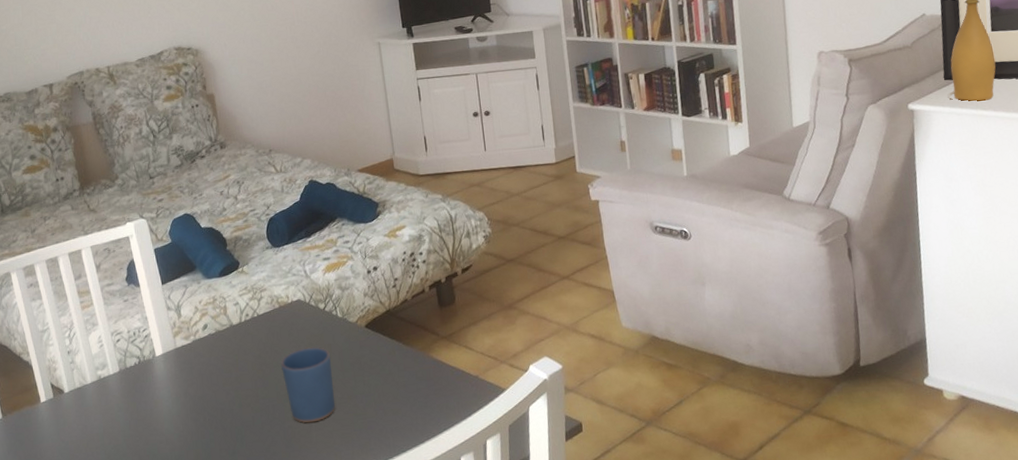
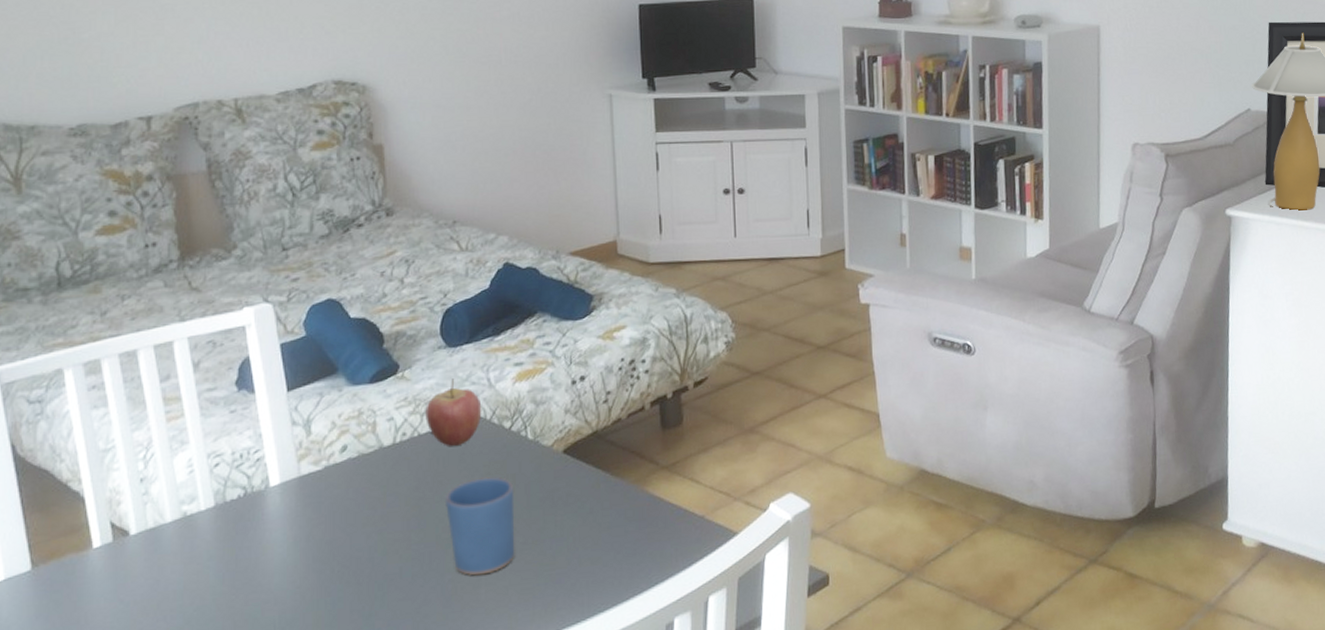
fruit: none [261,271,303,325] -> present [425,378,482,447]

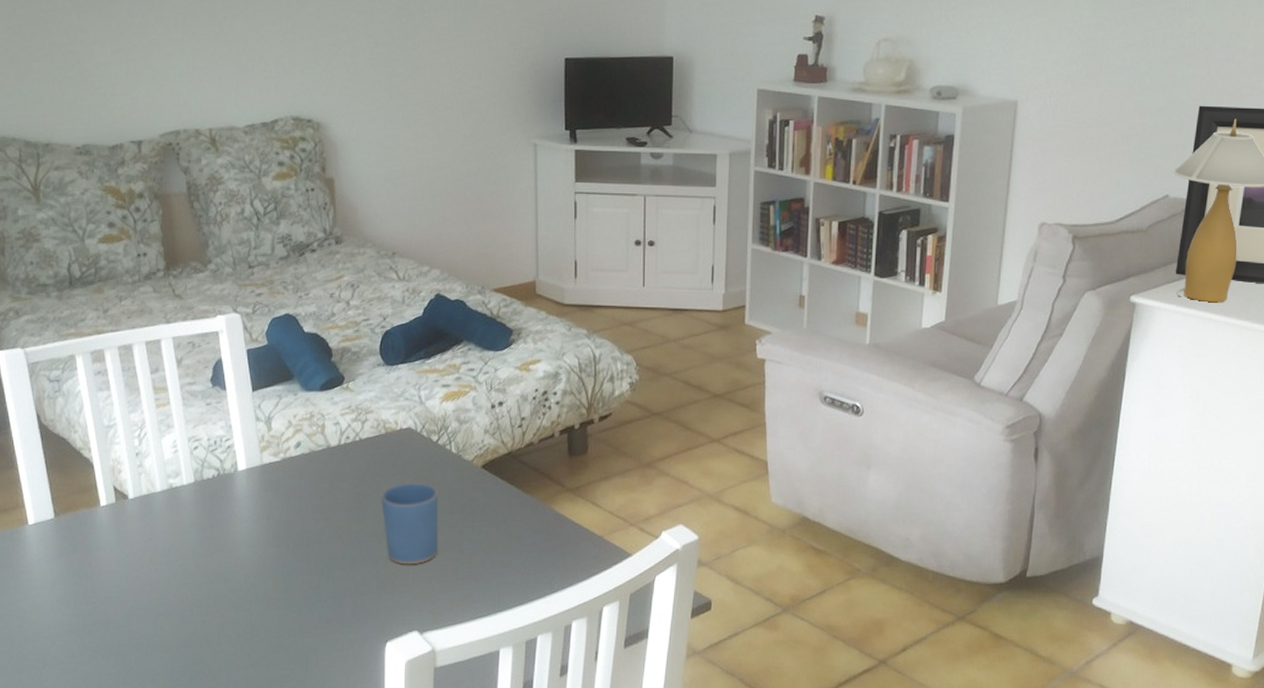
fruit: present [425,378,482,447] -> none [366,393,414,453]

